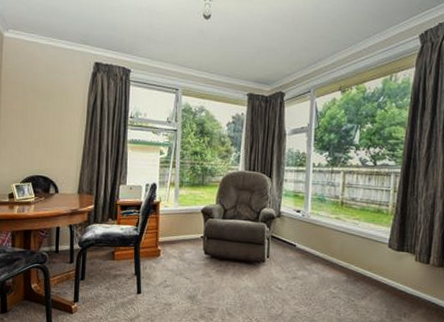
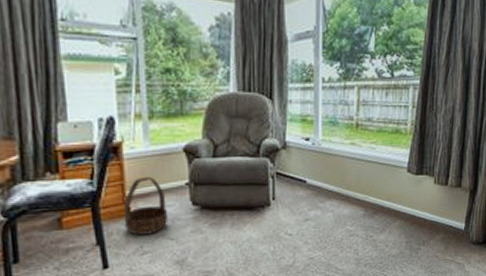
basket: none [155,228,186,273] -> present [123,176,169,236]

